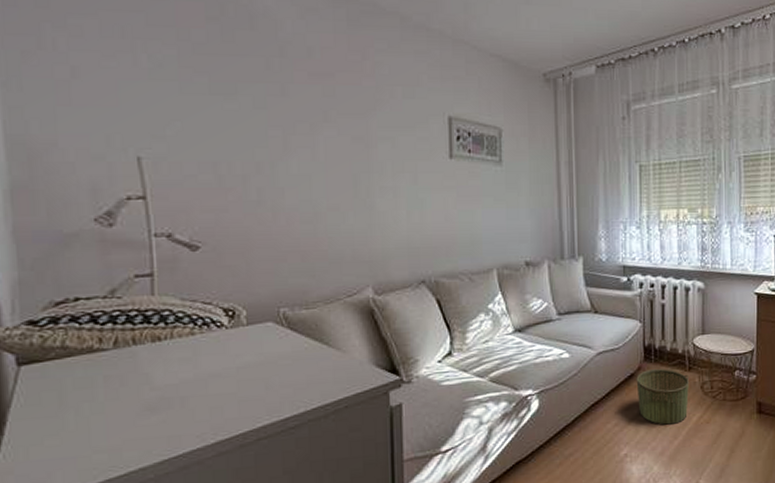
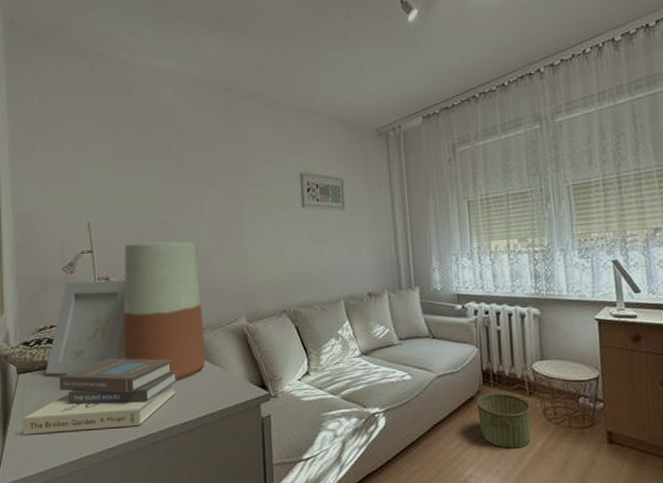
books: none [27,341,276,449] -> present [22,358,178,435]
picture frame: none [67,237,200,365] -> present [45,280,126,375]
vase: none [194,190,317,368] -> present [123,242,206,381]

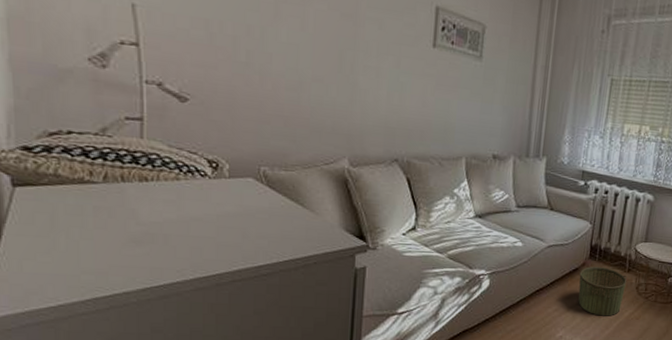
books: present [22,358,178,435] -> none [21,183,254,265]
picture frame: present [45,280,126,375] -> none [59,78,188,195]
vase: present [123,242,206,381] -> none [180,45,295,220]

